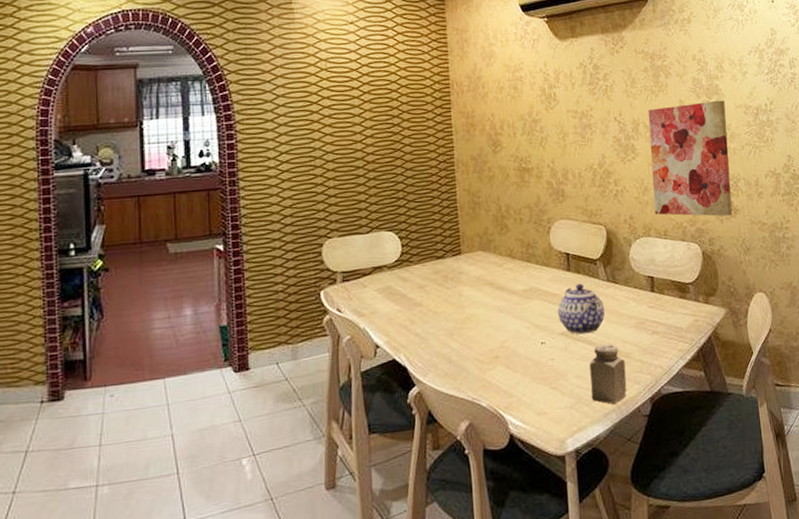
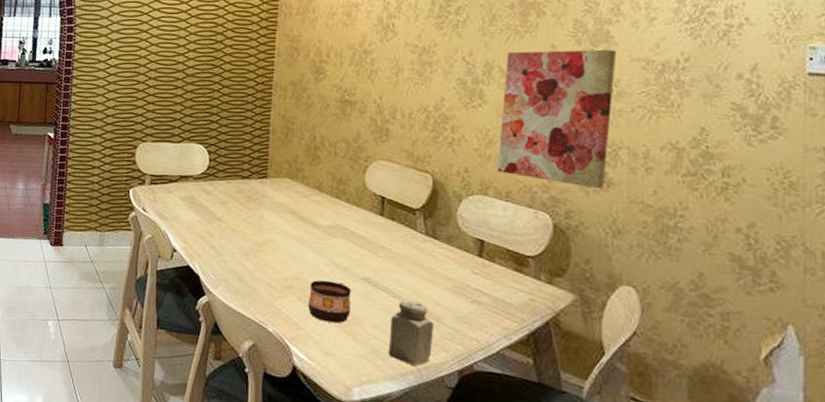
cup: none [514,342,554,384] -> present [308,280,351,324]
teapot: present [557,283,605,335] -> none [362,230,419,285]

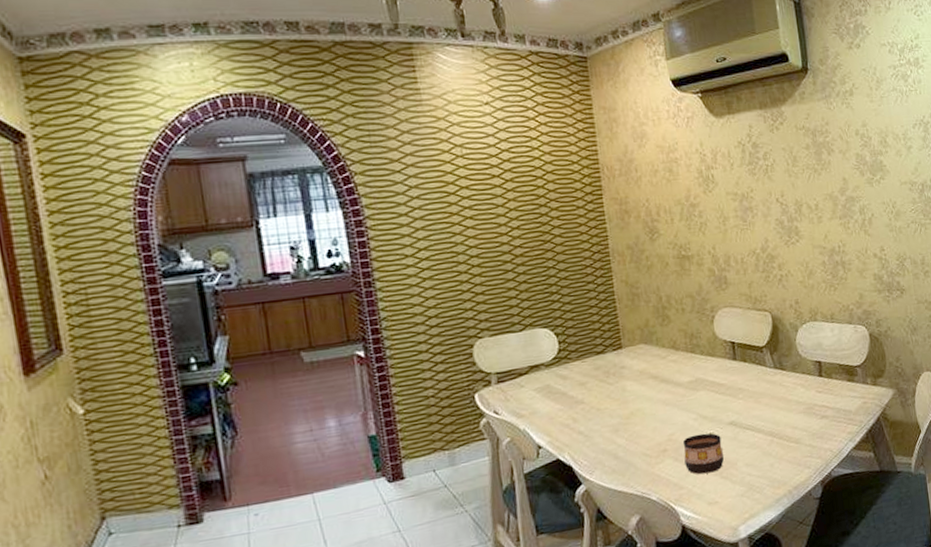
salt shaker: present [387,300,434,366] -> none [759,431,798,490]
wall art: present [497,49,616,189] -> none [810,177,899,299]

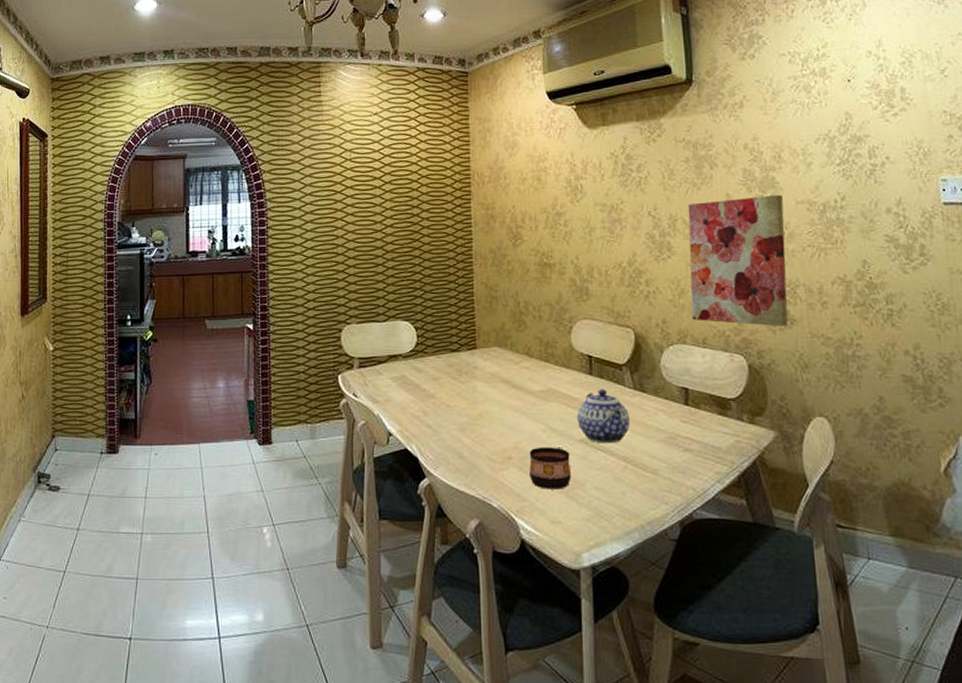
teapot: none [724,371,774,423] -> present [576,389,631,444]
wall art: none [810,177,899,299] -> present [687,194,788,327]

